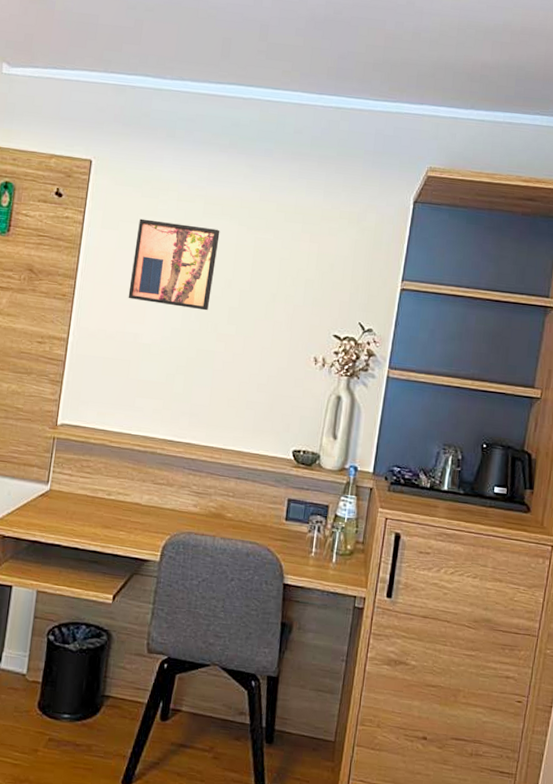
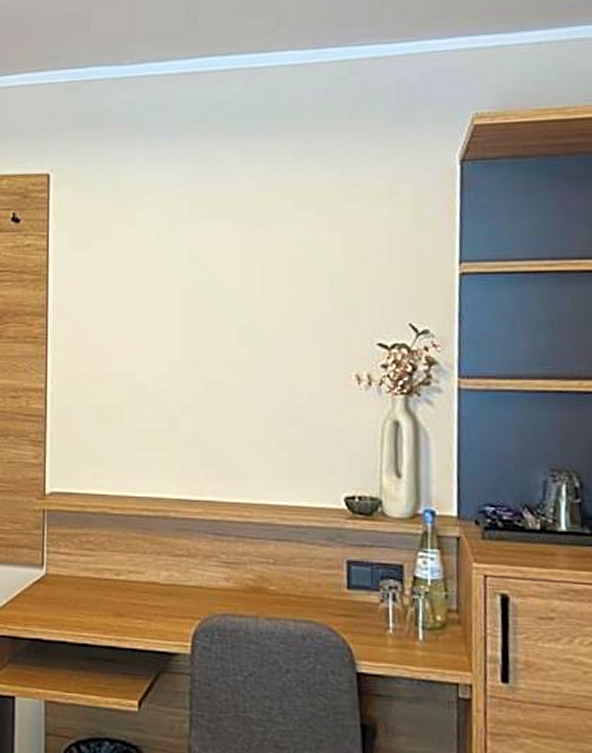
wall art: present [128,218,220,311] -> none [111,232,214,334]

